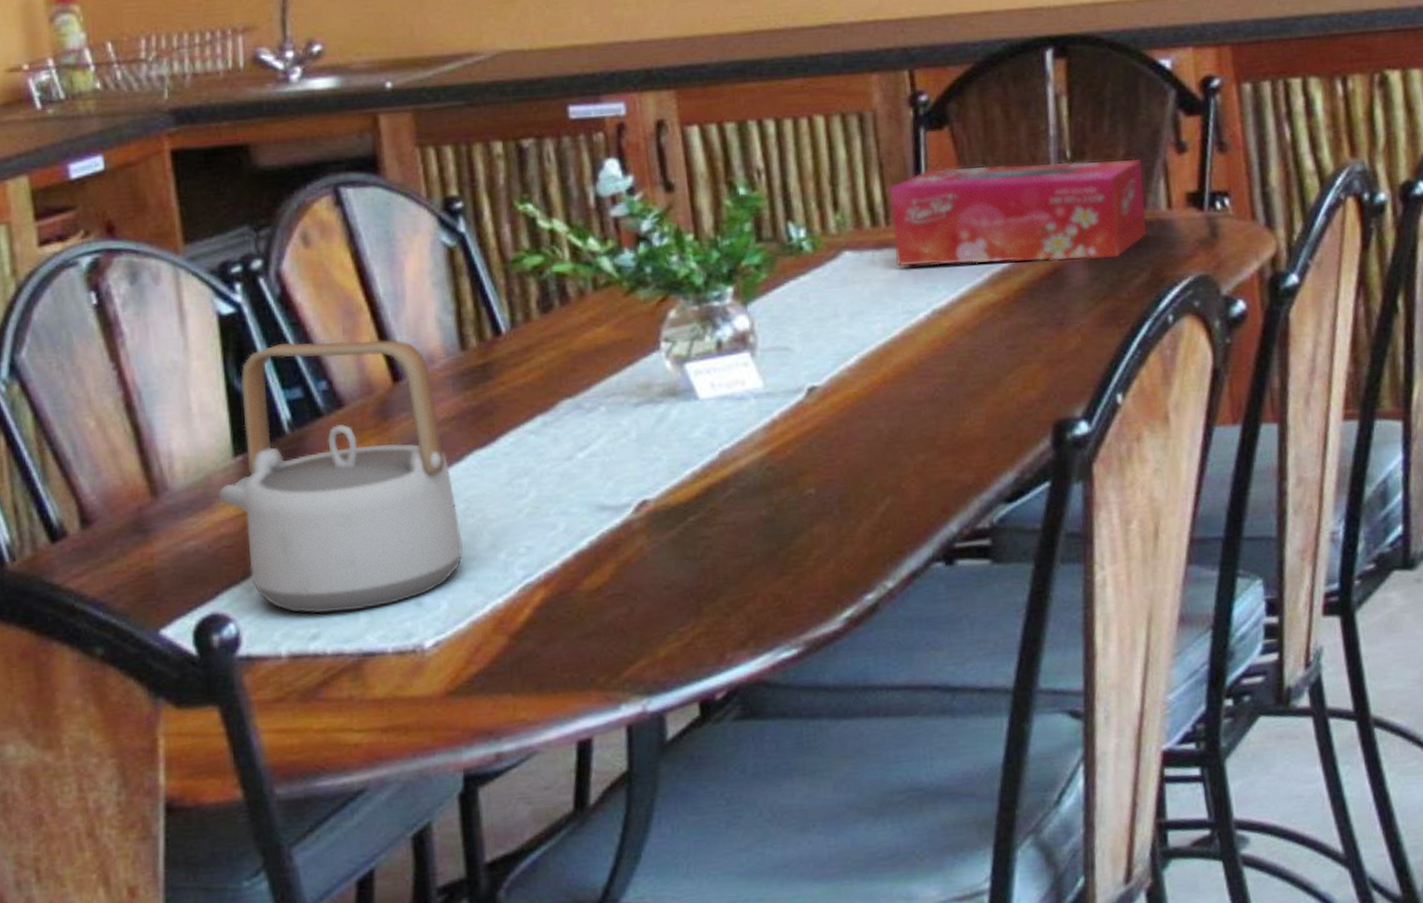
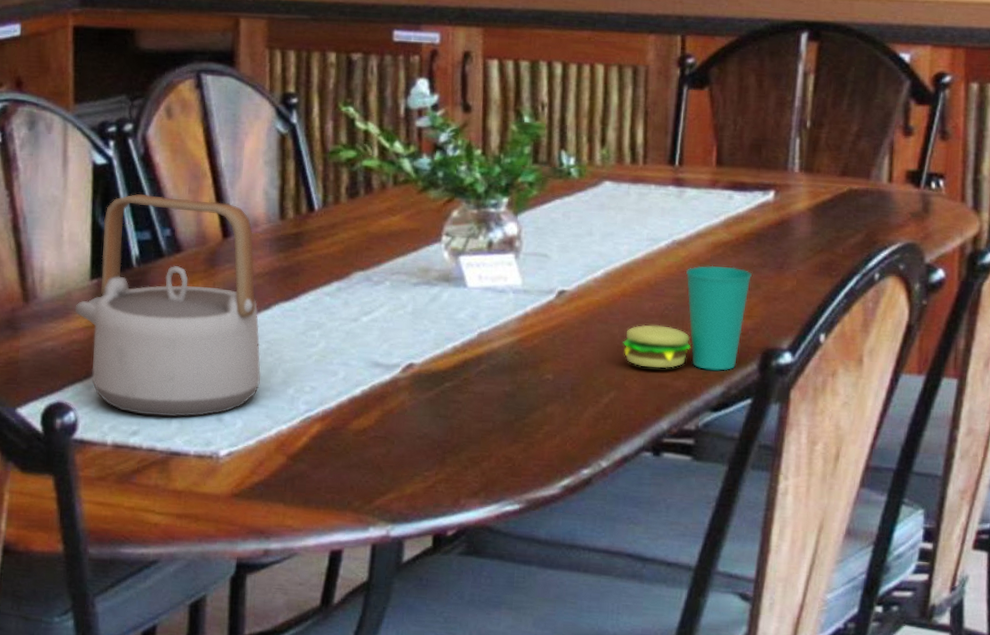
tissue box: present [889,158,1147,267] -> none [647,122,871,218]
cup: none [892,330,1029,464] -> present [623,265,752,371]

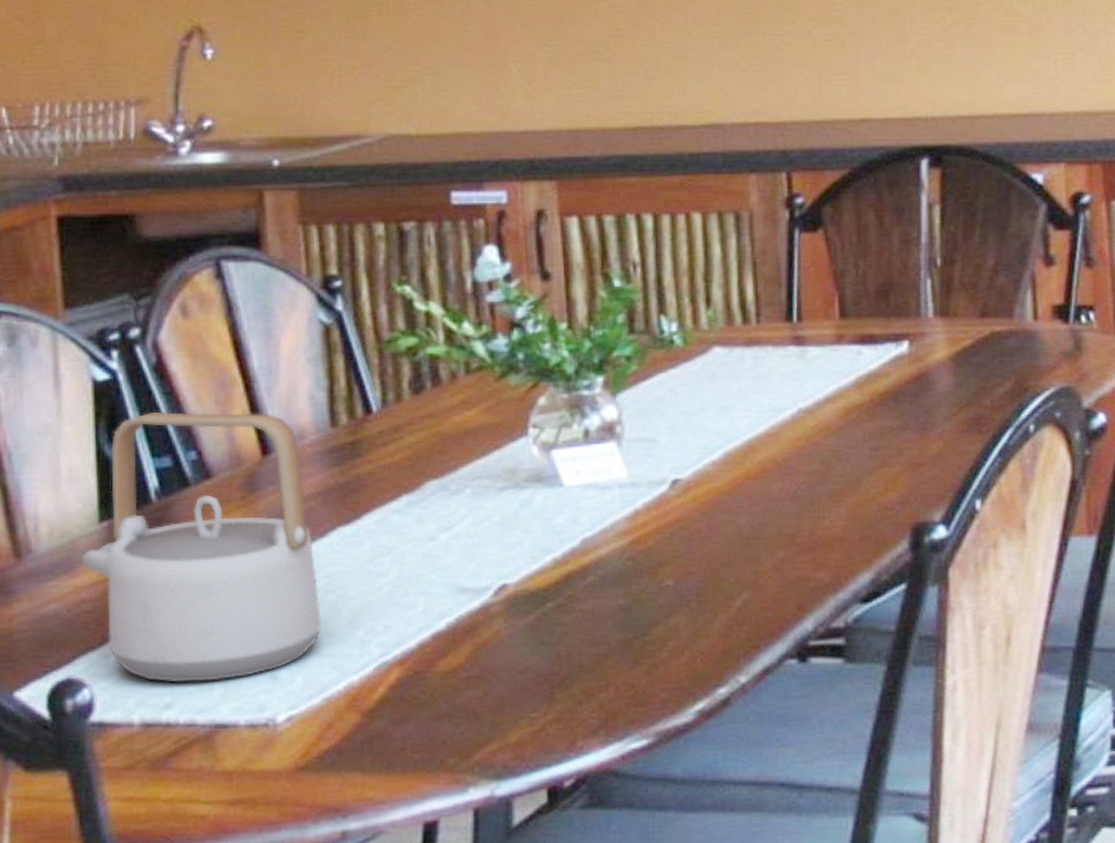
cup: present [623,265,752,371] -> none [752,432,892,560]

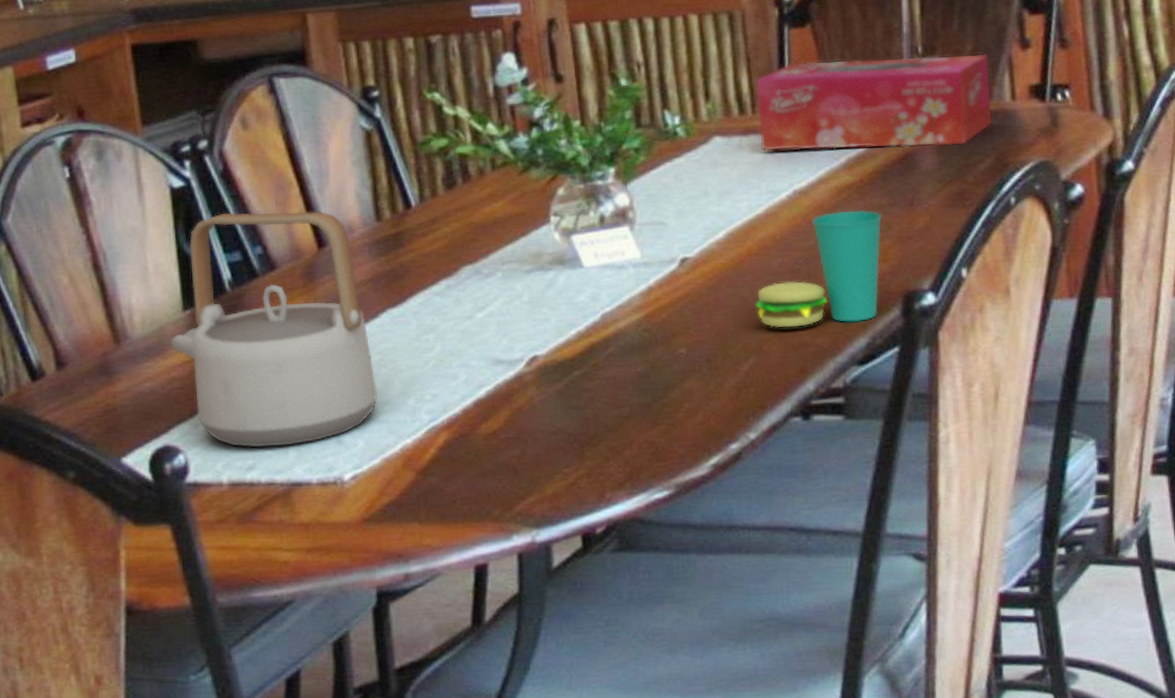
cup: none [752,432,892,560] -> present [755,209,882,328]
tissue box: none [761,269,1012,367] -> present [756,54,992,151]

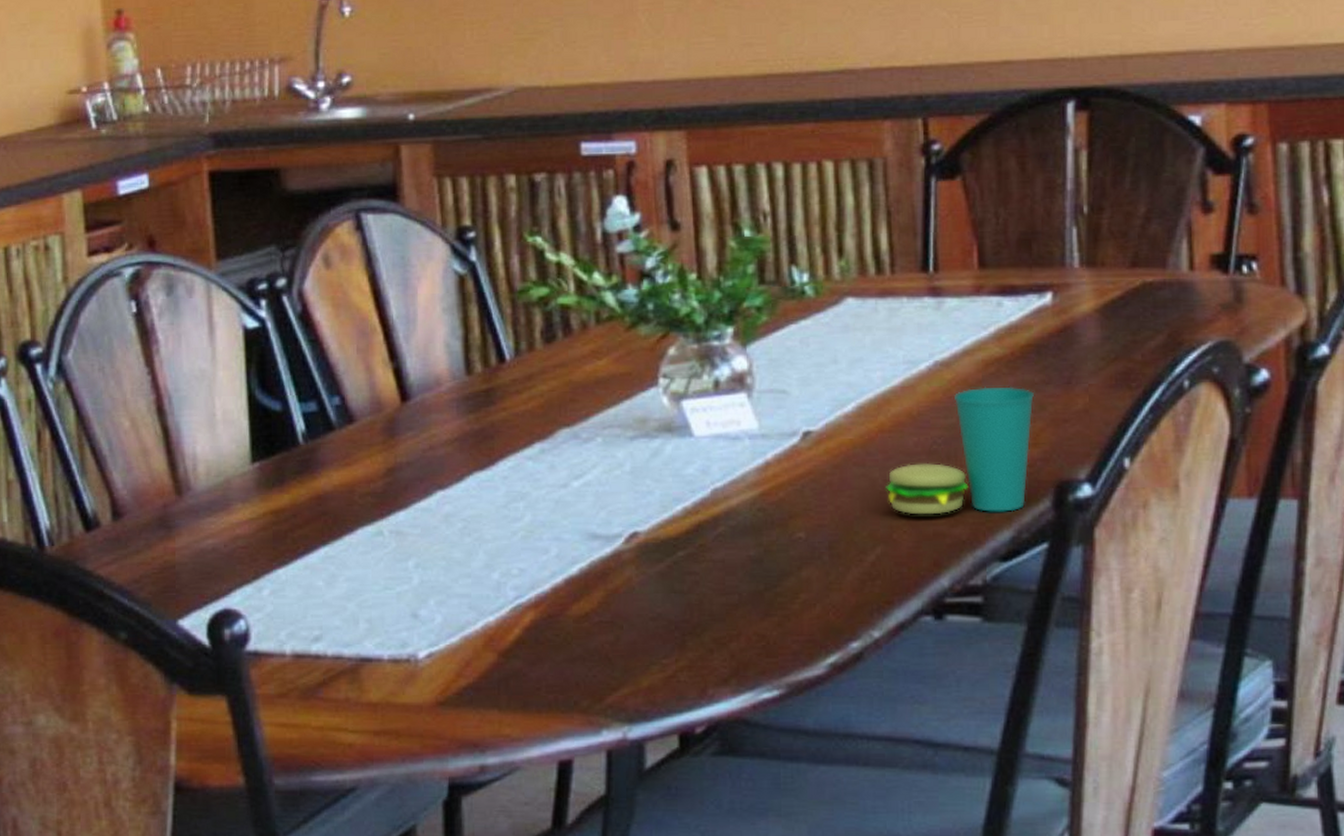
teapot: present [170,211,377,448] -> none [236,358,458,617]
tissue box: present [756,54,992,151] -> none [896,217,1165,319]

